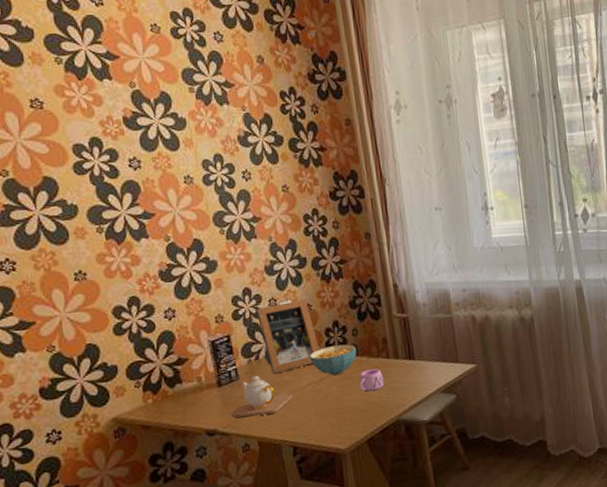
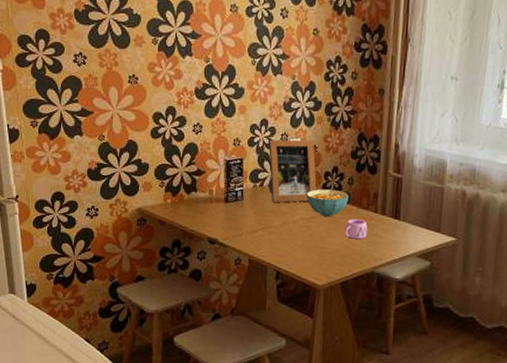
teapot: present [230,375,294,418] -> none [230,200,286,238]

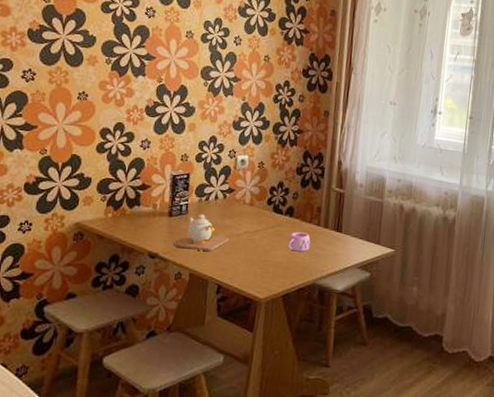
teapot: none [230,200,286,238] -> present [172,214,230,251]
picture frame: present [267,139,317,203] -> none [213,156,262,217]
cereal bowl: present [306,189,350,217] -> none [251,203,294,230]

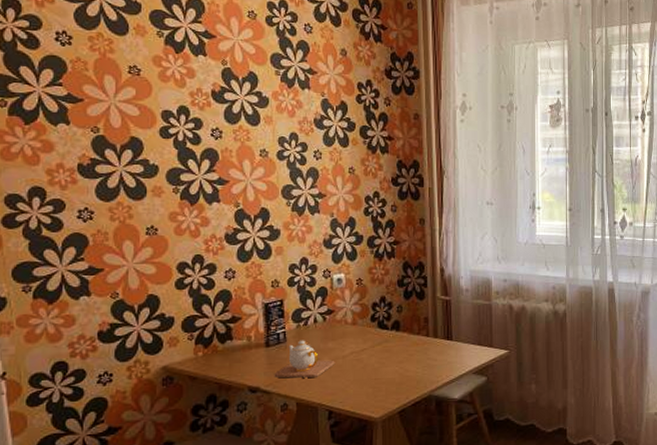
mug: present [288,232,311,252] -> none [398,345,422,366]

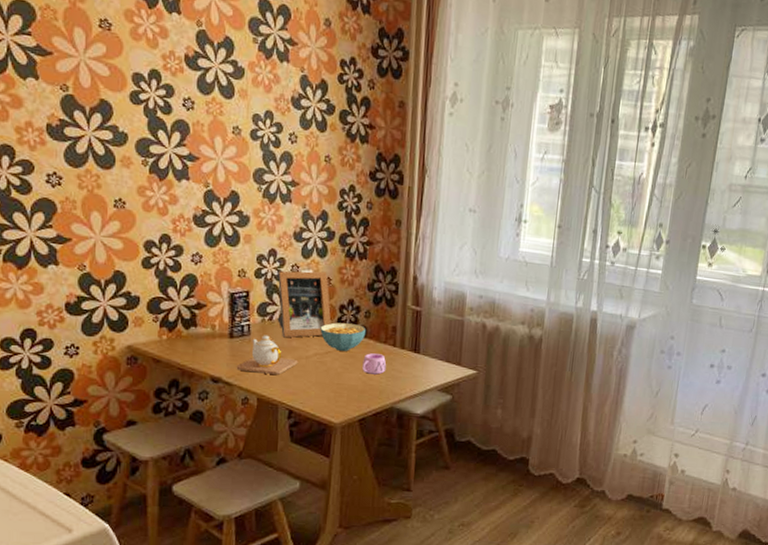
picture frame: none [310,273,365,341] -> present [277,271,332,338]
cereal bowl: none [355,320,400,347] -> present [320,322,367,351]
mug: none [398,345,422,366] -> present [362,353,387,375]

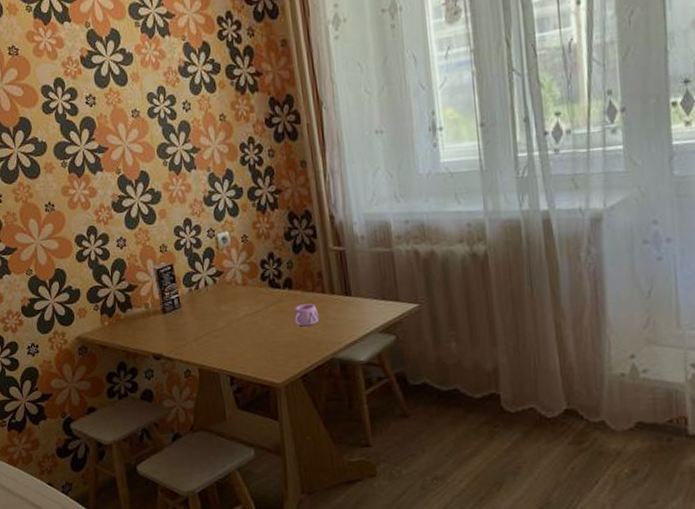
teapot: present [236,335,298,375] -> none [174,304,231,344]
picture frame: present [277,271,332,338] -> none [195,230,256,304]
cereal bowl: present [320,322,367,351] -> none [245,277,292,308]

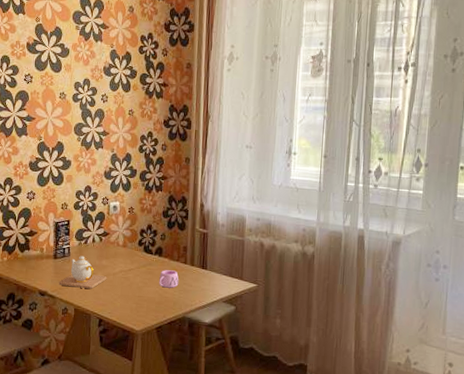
teapot: none [174,304,231,344] -> present [58,256,107,289]

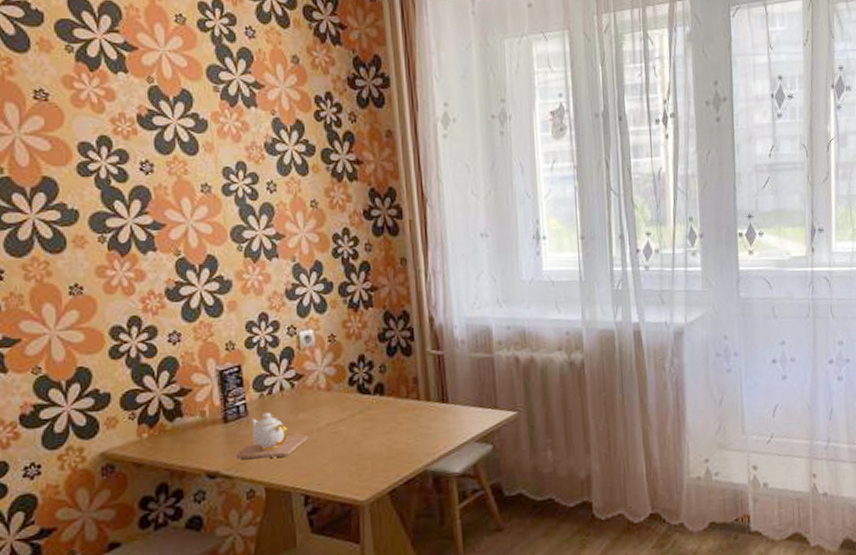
mug: present [159,270,179,288] -> none [384,411,413,437]

